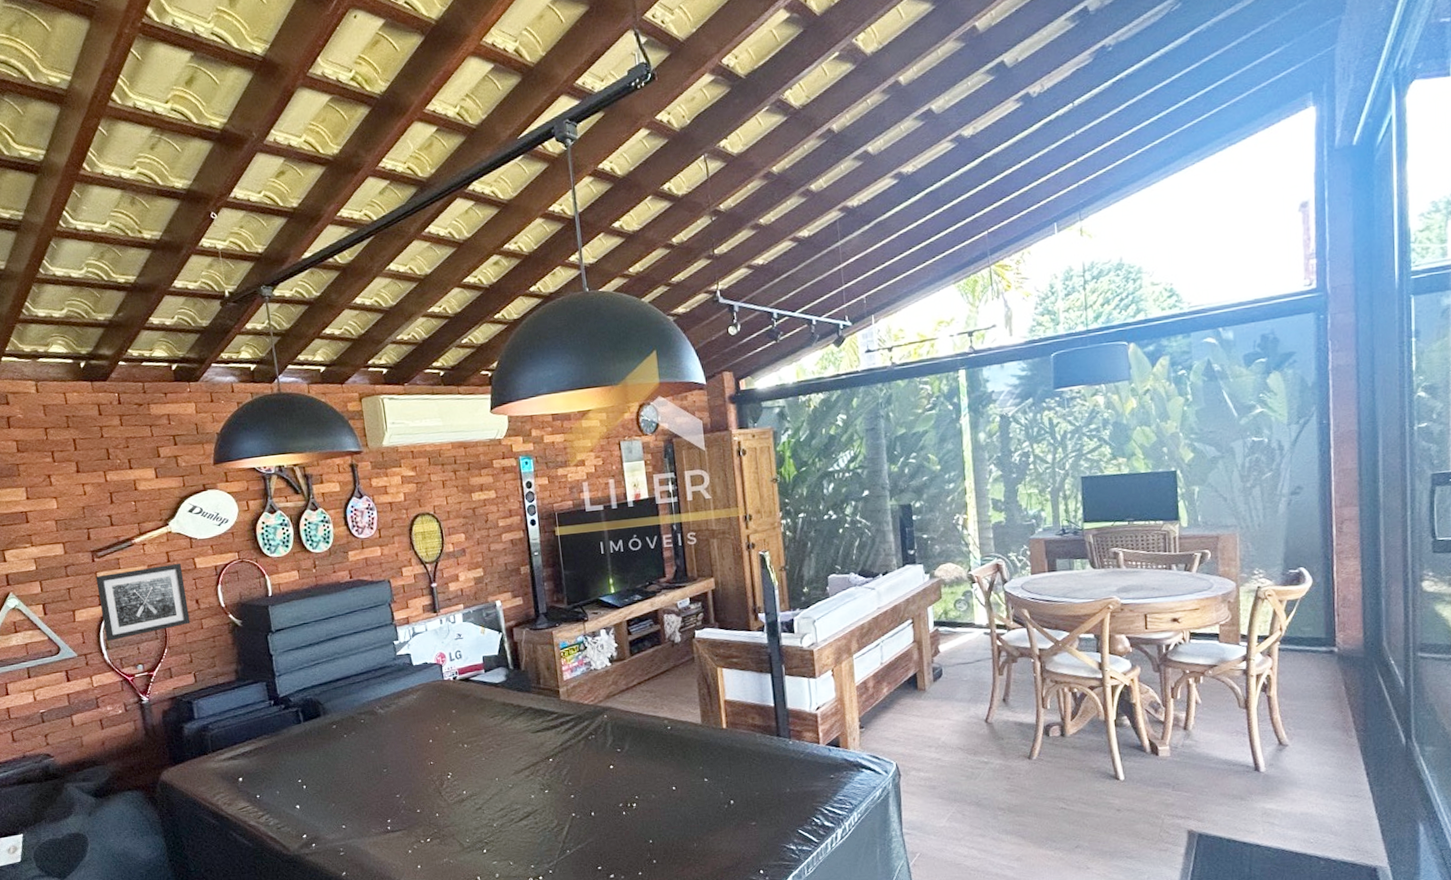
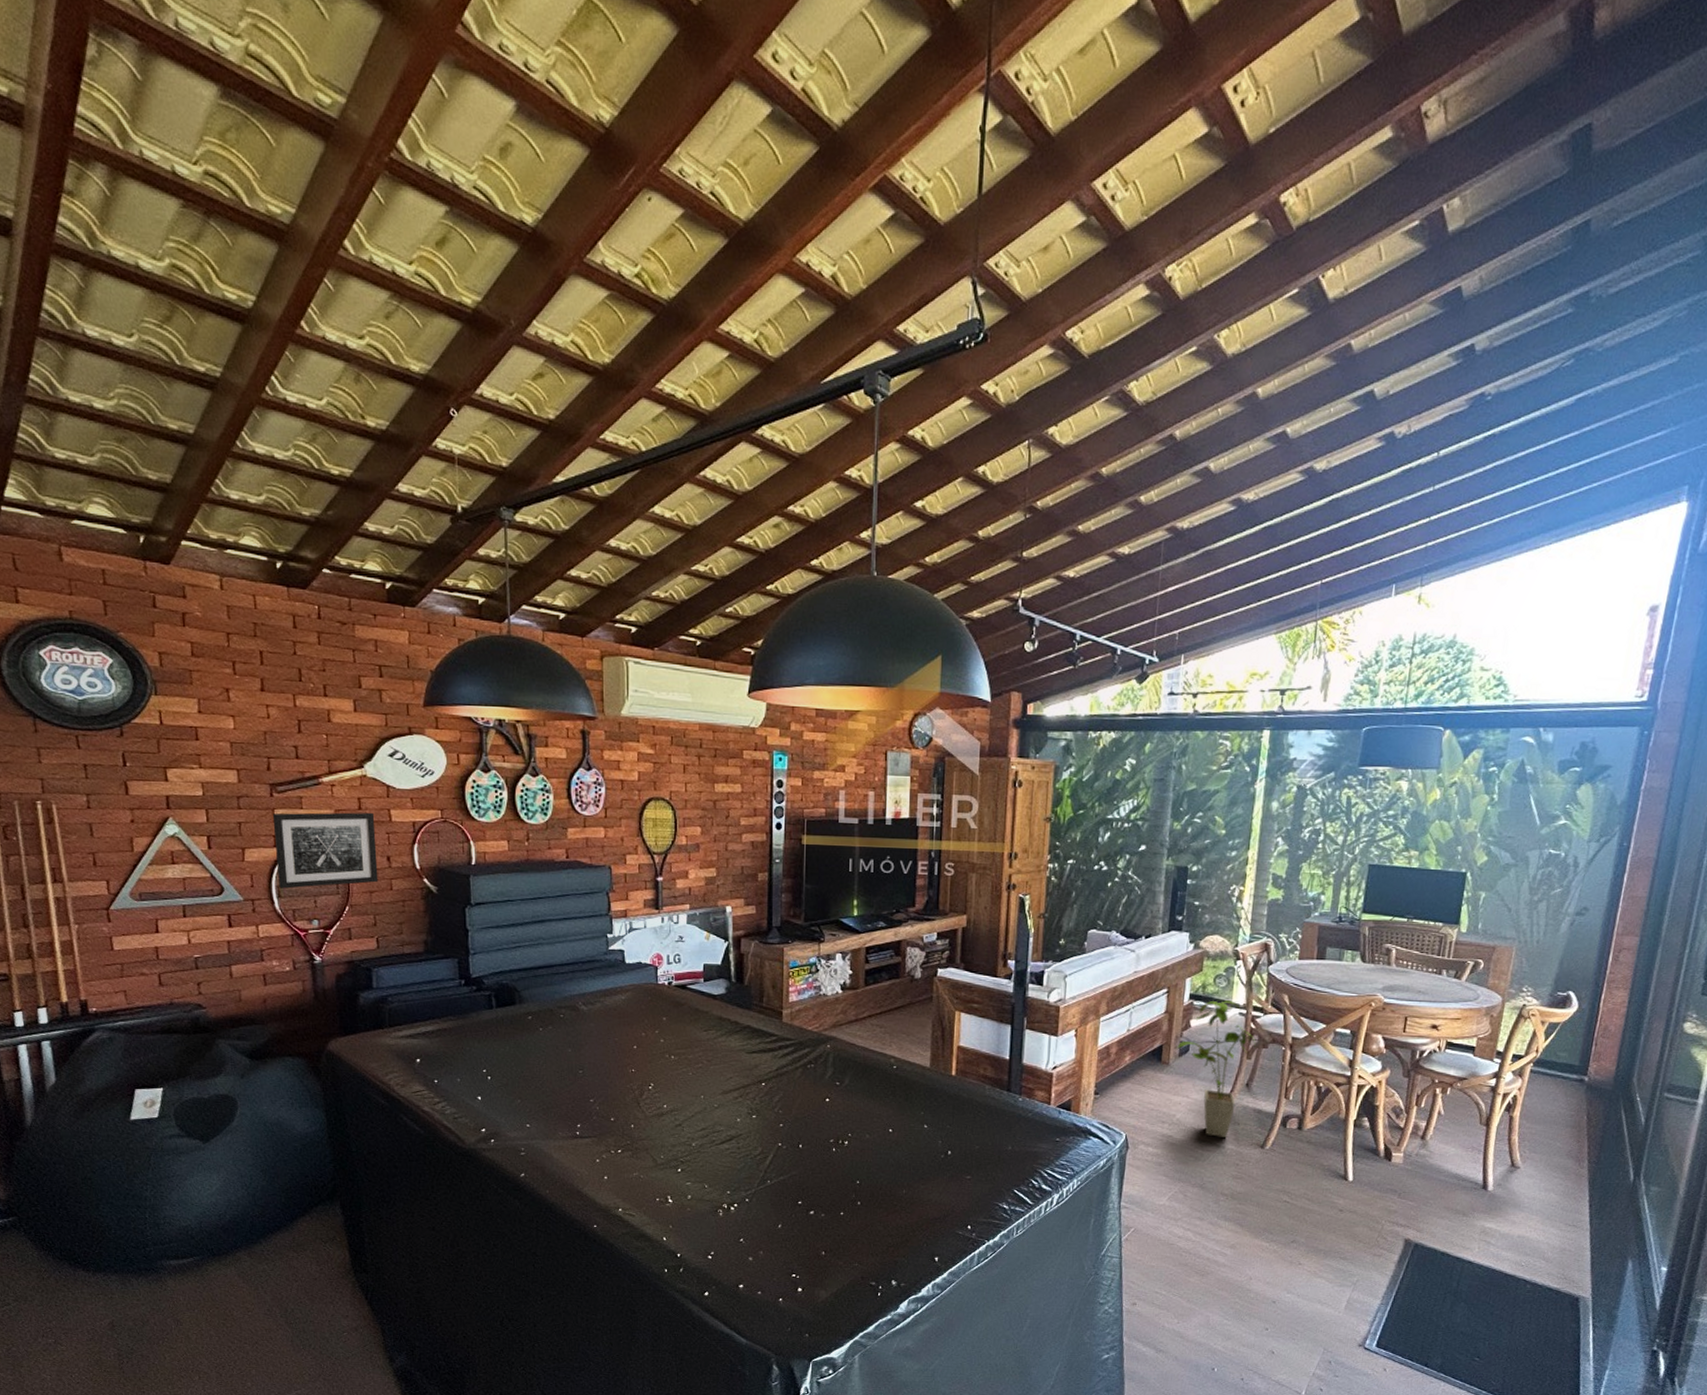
house plant: none [929,622,1005,754] -> present [1175,1000,1256,1137]

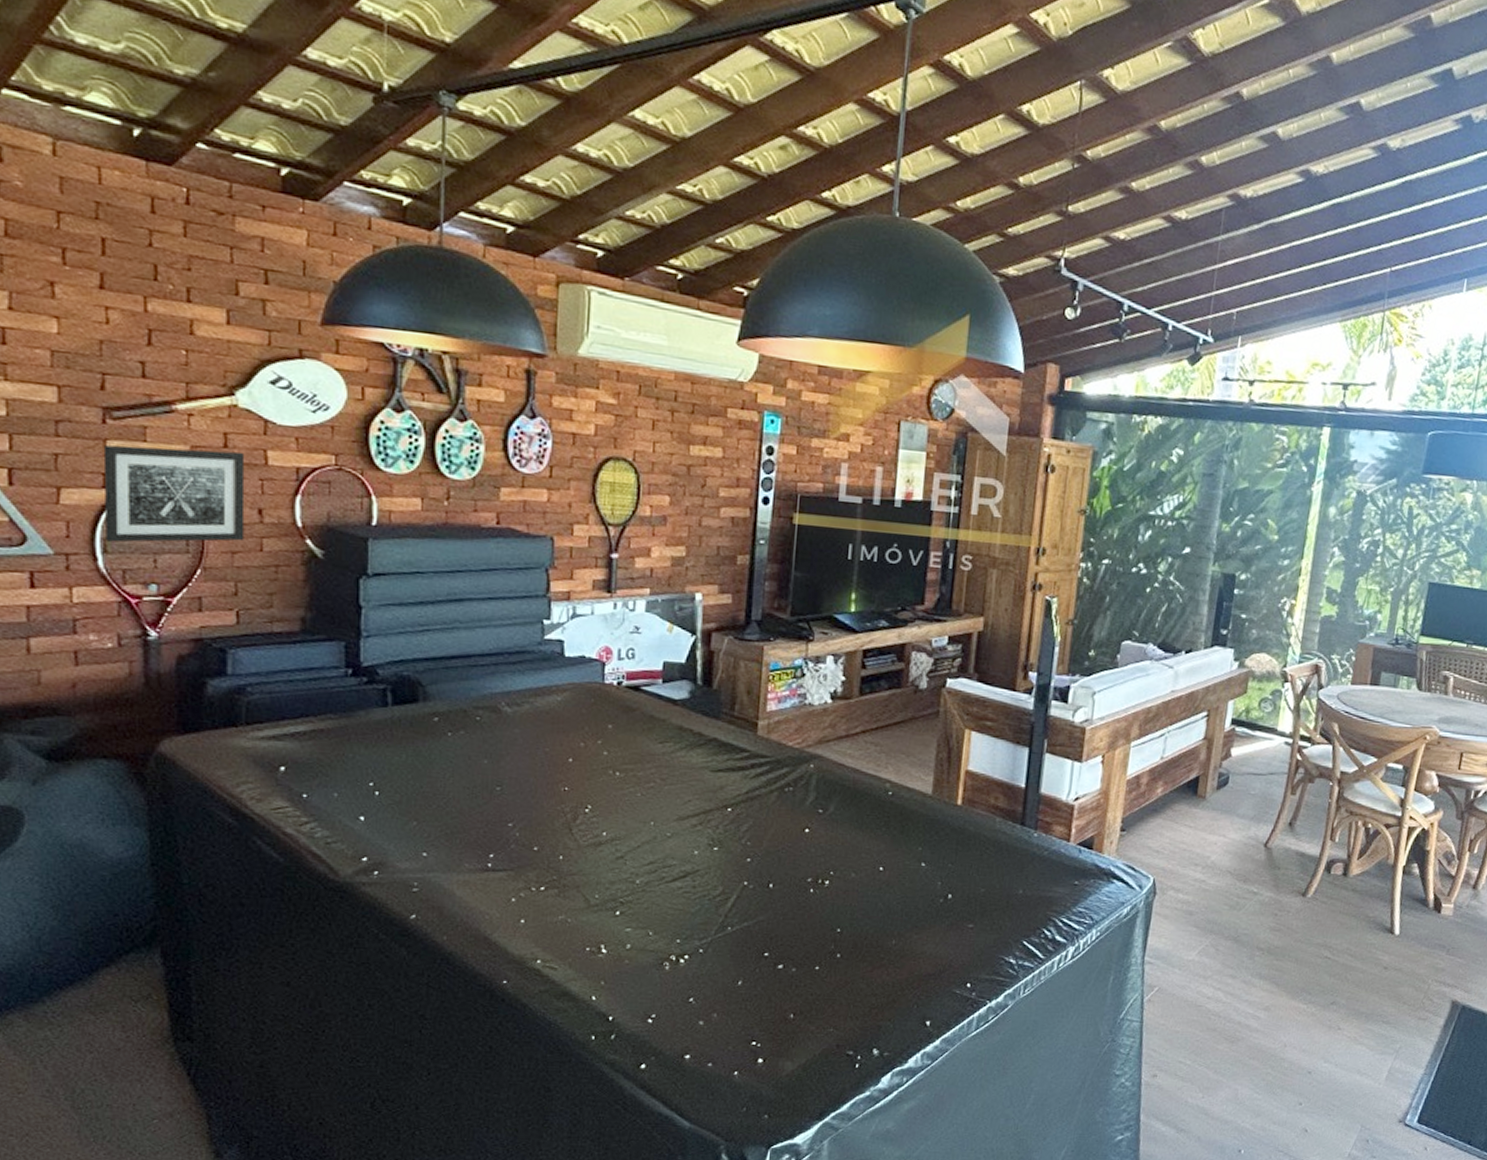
house plant: present [1175,1000,1256,1137] -> none [1213,727,1302,884]

